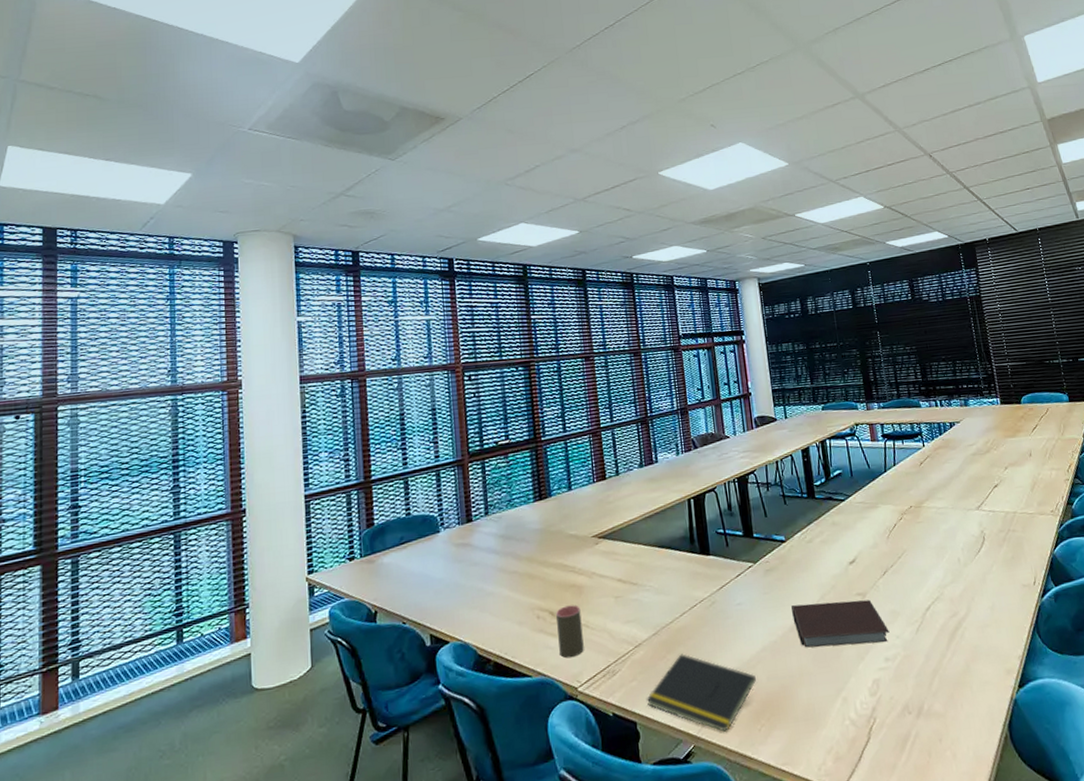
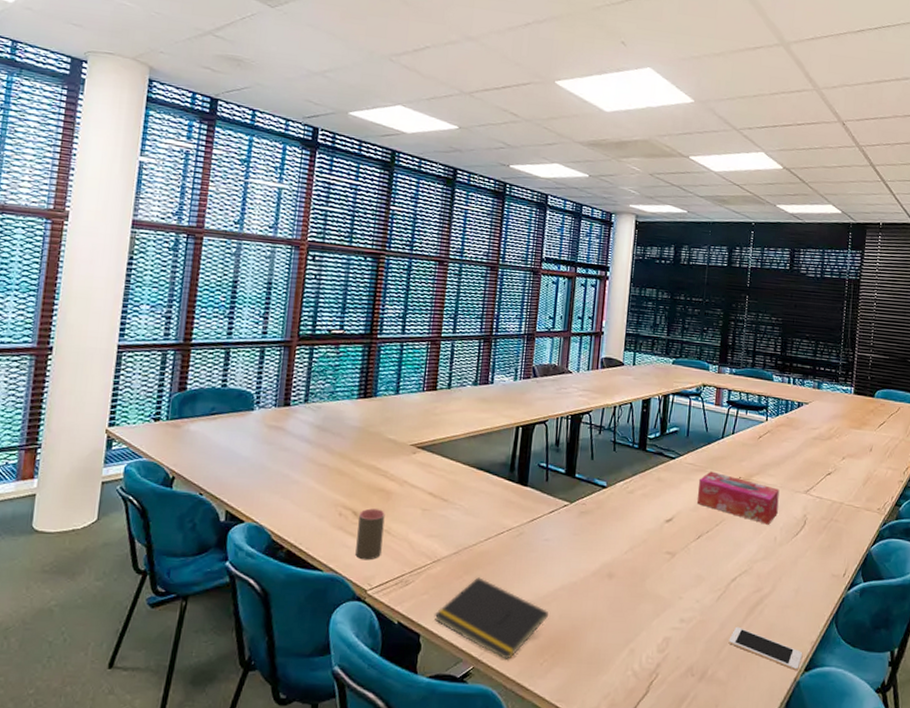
notebook: present [791,599,890,648] -> none [597,551,691,604]
tissue box: none [871,505,955,548] -> present [697,471,780,525]
cell phone: none [937,655,1014,690] -> present [728,626,803,671]

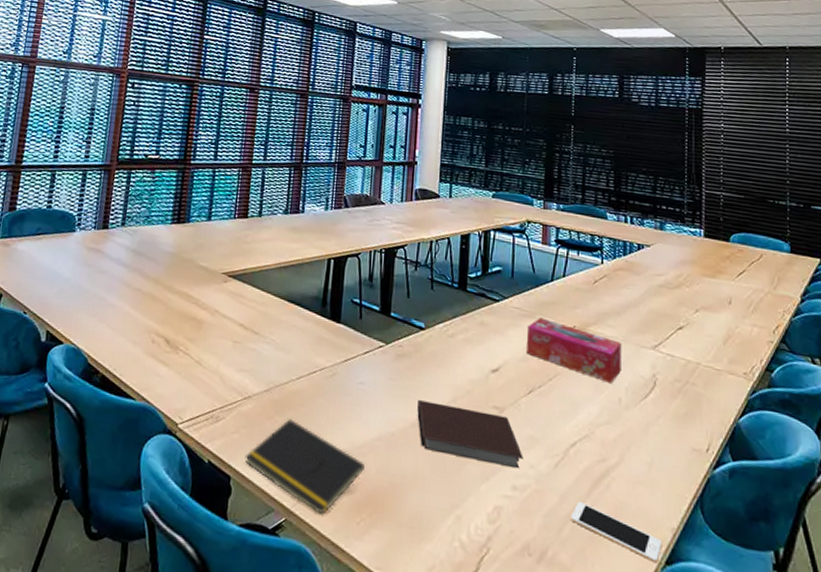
cup: present [355,508,385,561] -> none [167,337,197,392]
notebook: none [597,551,691,604] -> present [417,400,523,469]

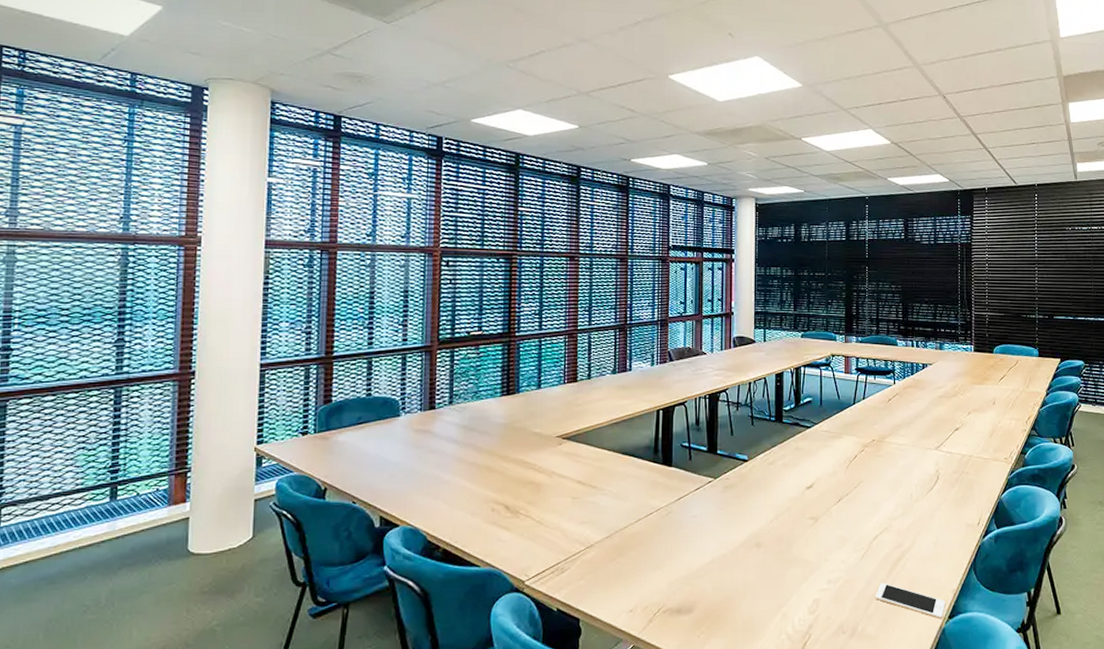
notepad: present [245,419,365,514] -> none [591,558,701,635]
notebook: present [417,400,523,469] -> none [745,522,836,566]
tissue box: present [526,317,622,383] -> none [834,436,912,483]

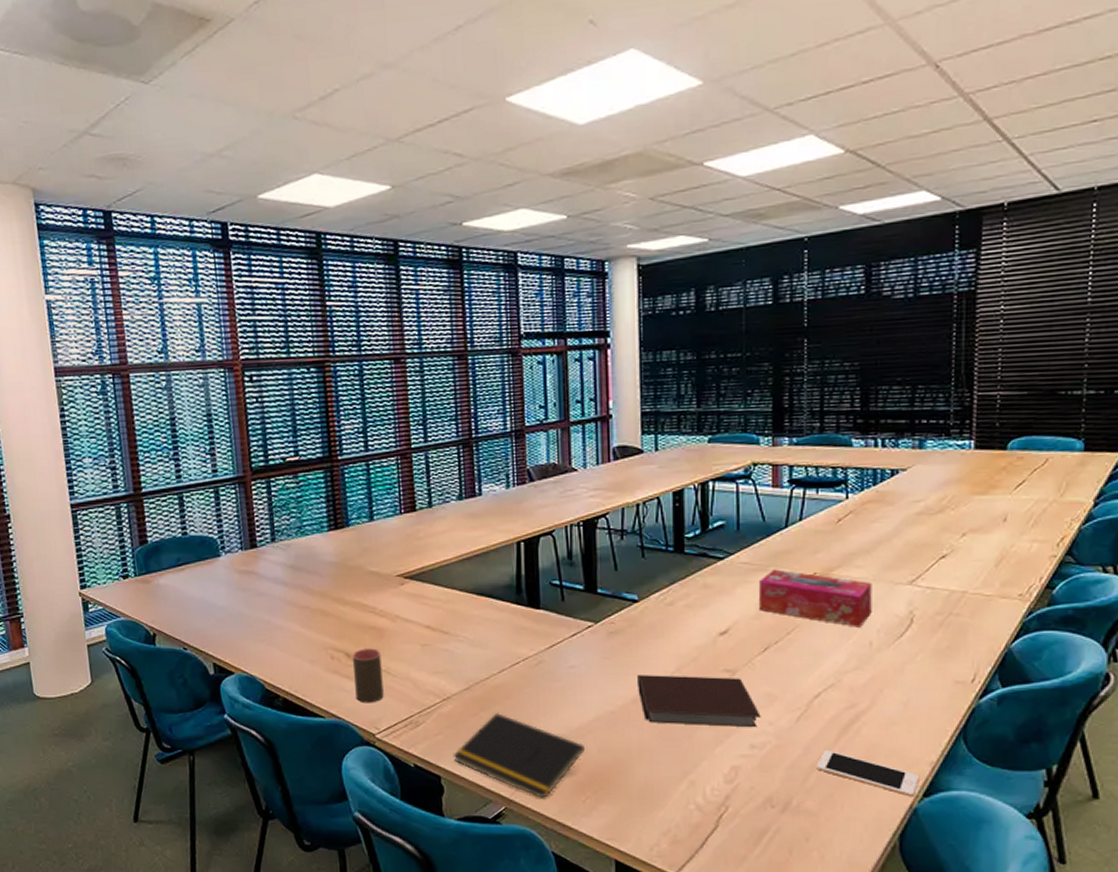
cup: none [510,501,537,552] -> present [353,648,384,703]
notepad: none [591,558,701,635] -> present [453,713,584,798]
notebook: none [745,522,836,566] -> present [638,675,761,728]
tissue box: none [834,436,912,483] -> present [758,569,872,627]

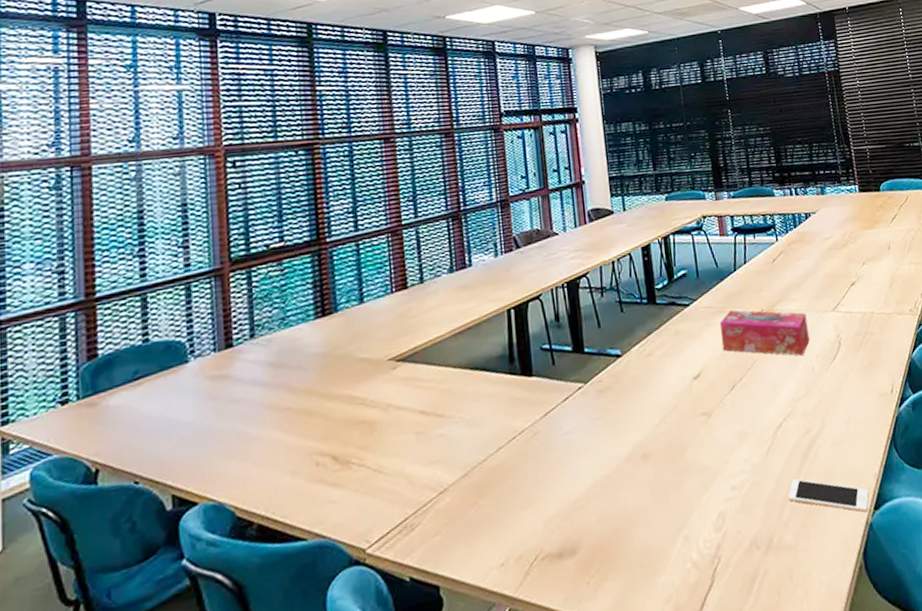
cup: present [353,648,384,703] -> none [340,445,375,514]
notepad: present [453,713,584,798] -> none [452,497,585,589]
notebook: present [638,675,761,728] -> none [627,419,737,481]

